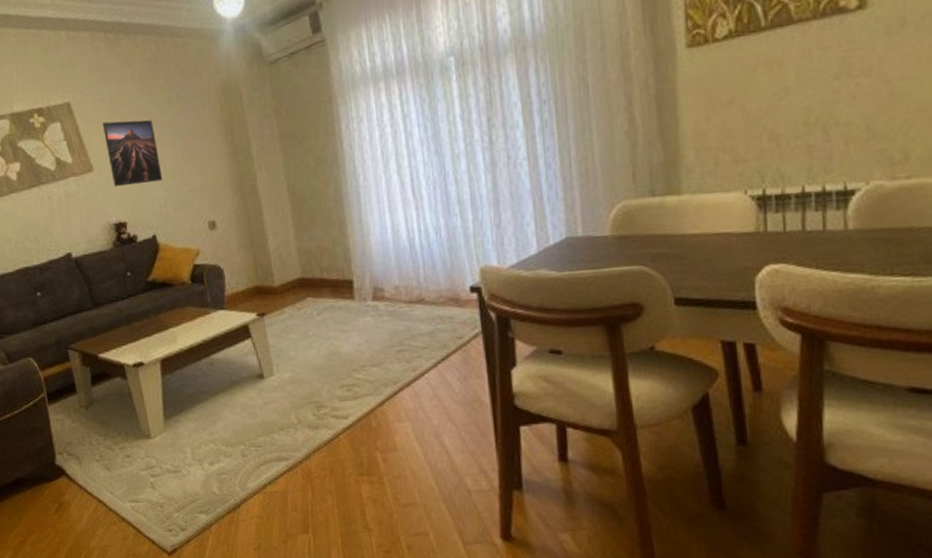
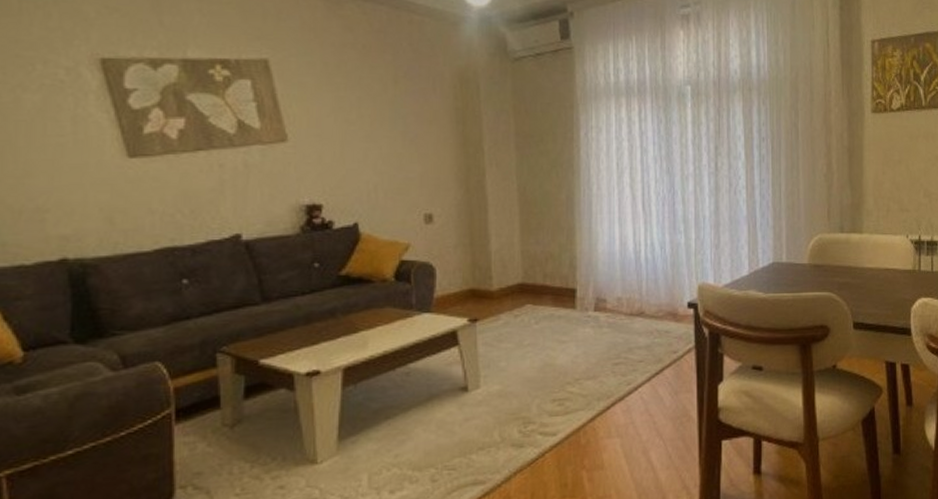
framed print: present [103,120,163,187] -> none [308,89,376,164]

